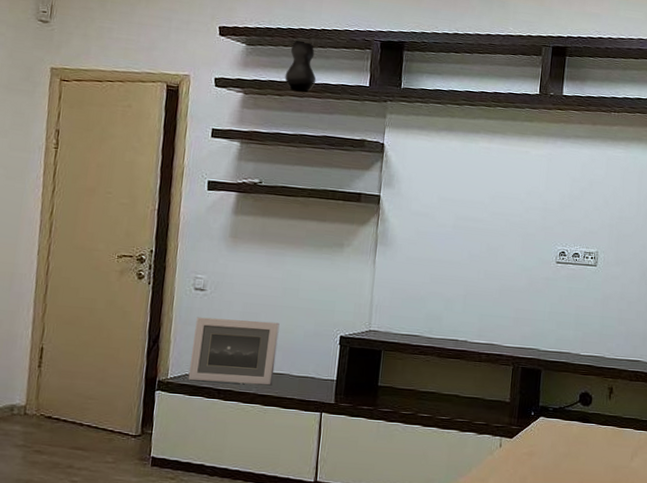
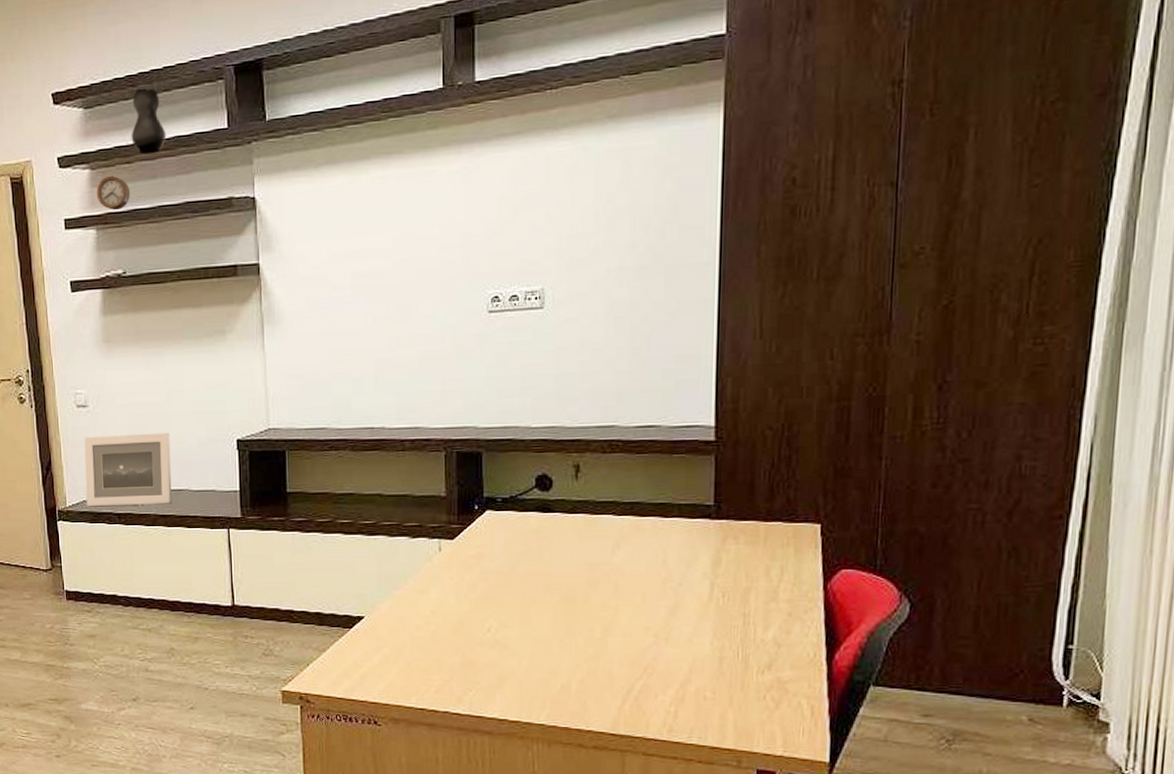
clock: none [245,102,277,131] -> present [96,175,131,211]

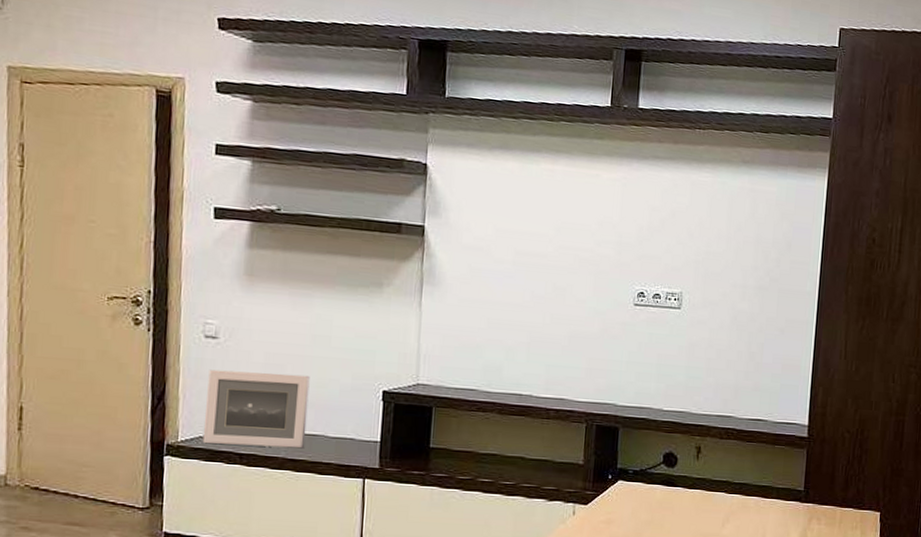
clock: present [96,175,131,211] -> none [256,112,296,148]
vase: present [131,86,167,155] -> none [302,34,342,102]

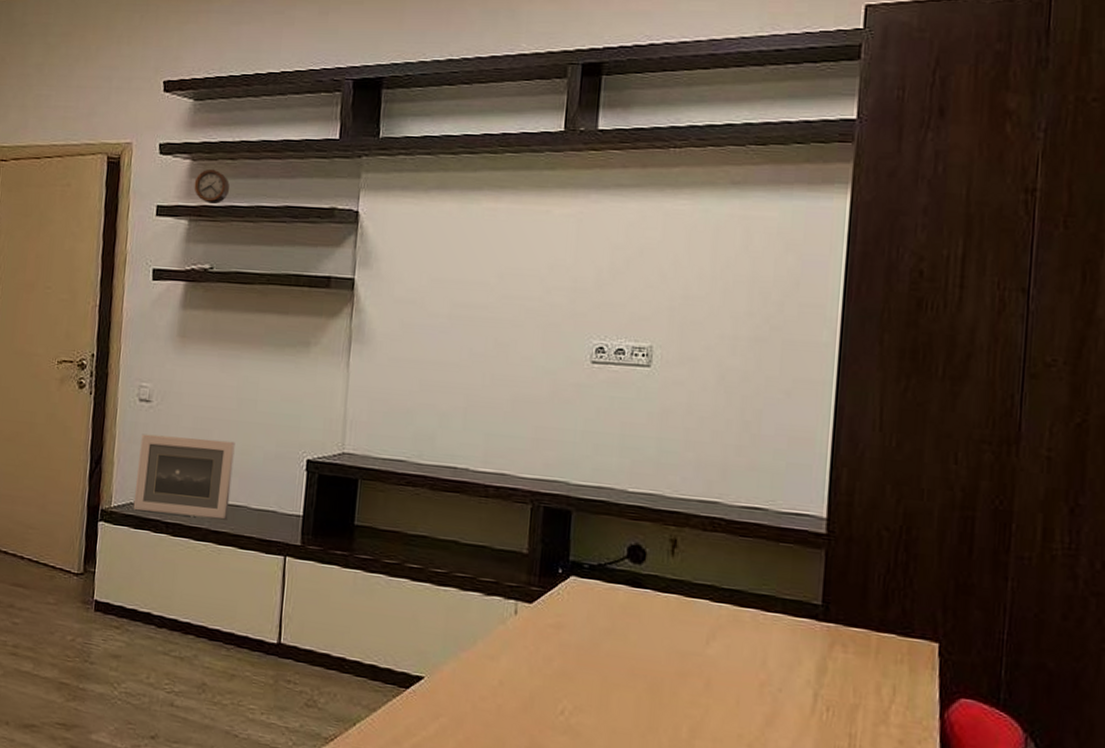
clock: none [256,112,296,148] -> present [194,169,230,205]

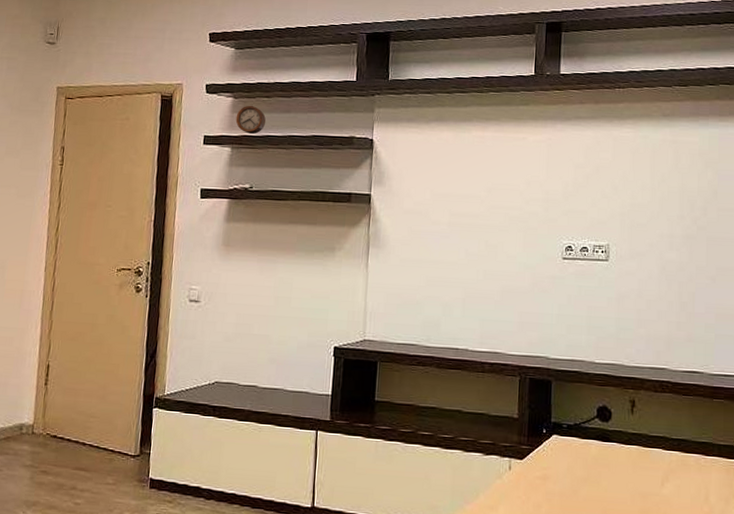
picture frame: present [133,433,235,520] -> none [184,330,273,402]

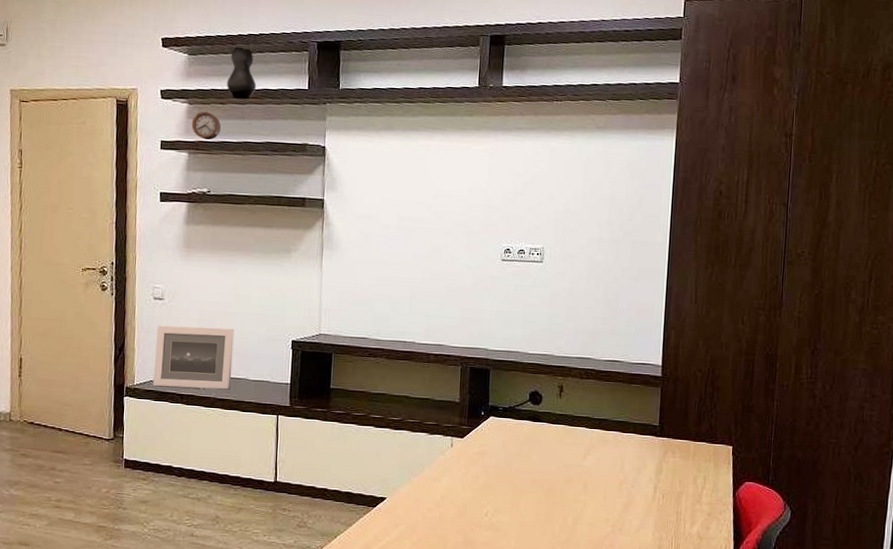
picture frame: none [184,330,273,402] -> present [152,325,234,390]
vase: none [273,38,304,93] -> present [226,45,257,100]

